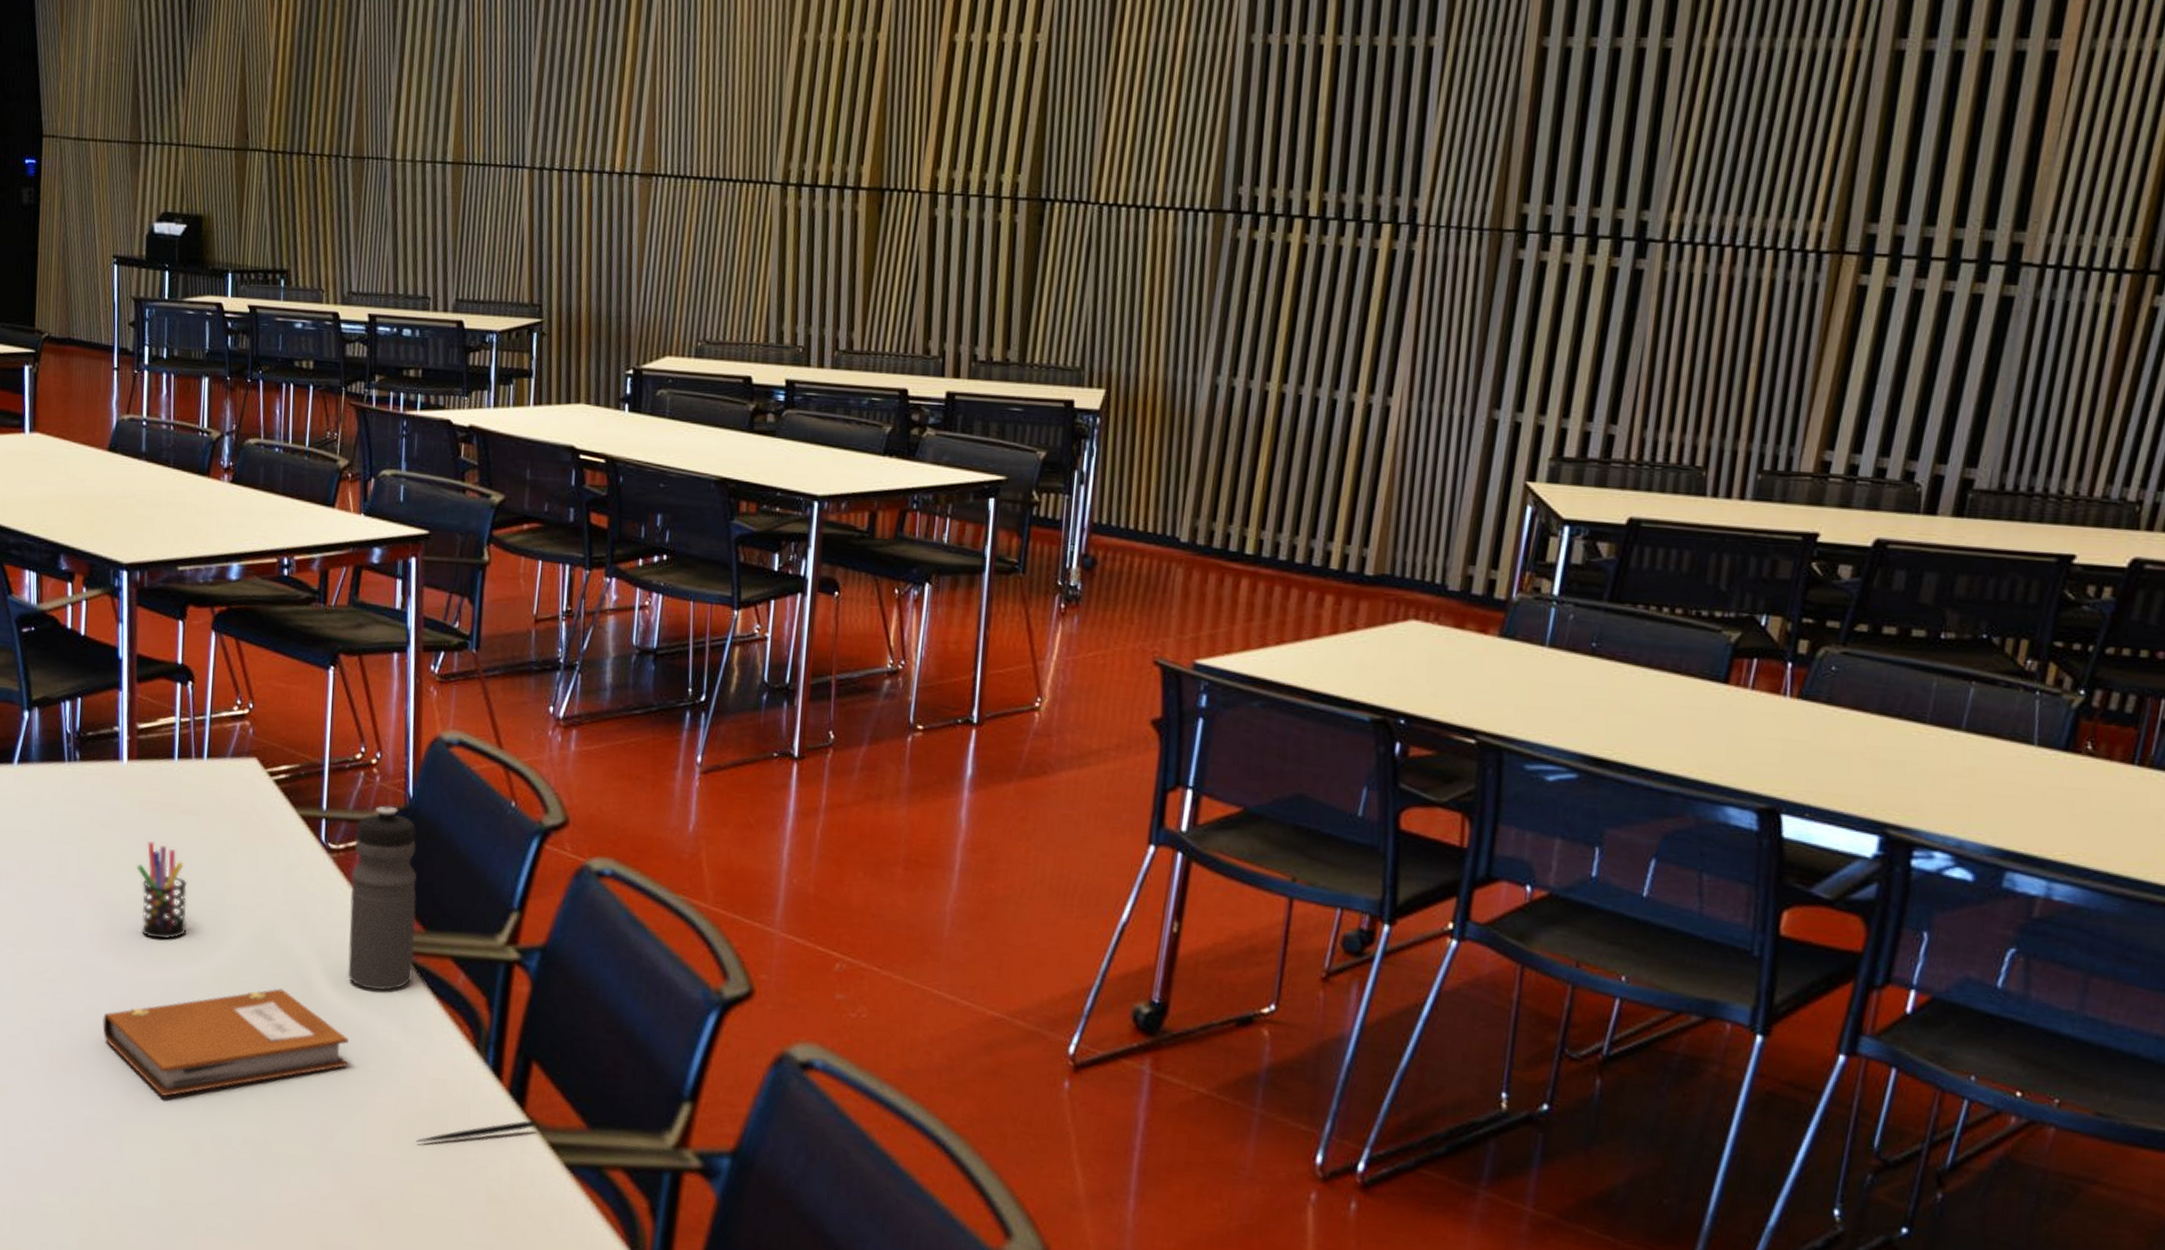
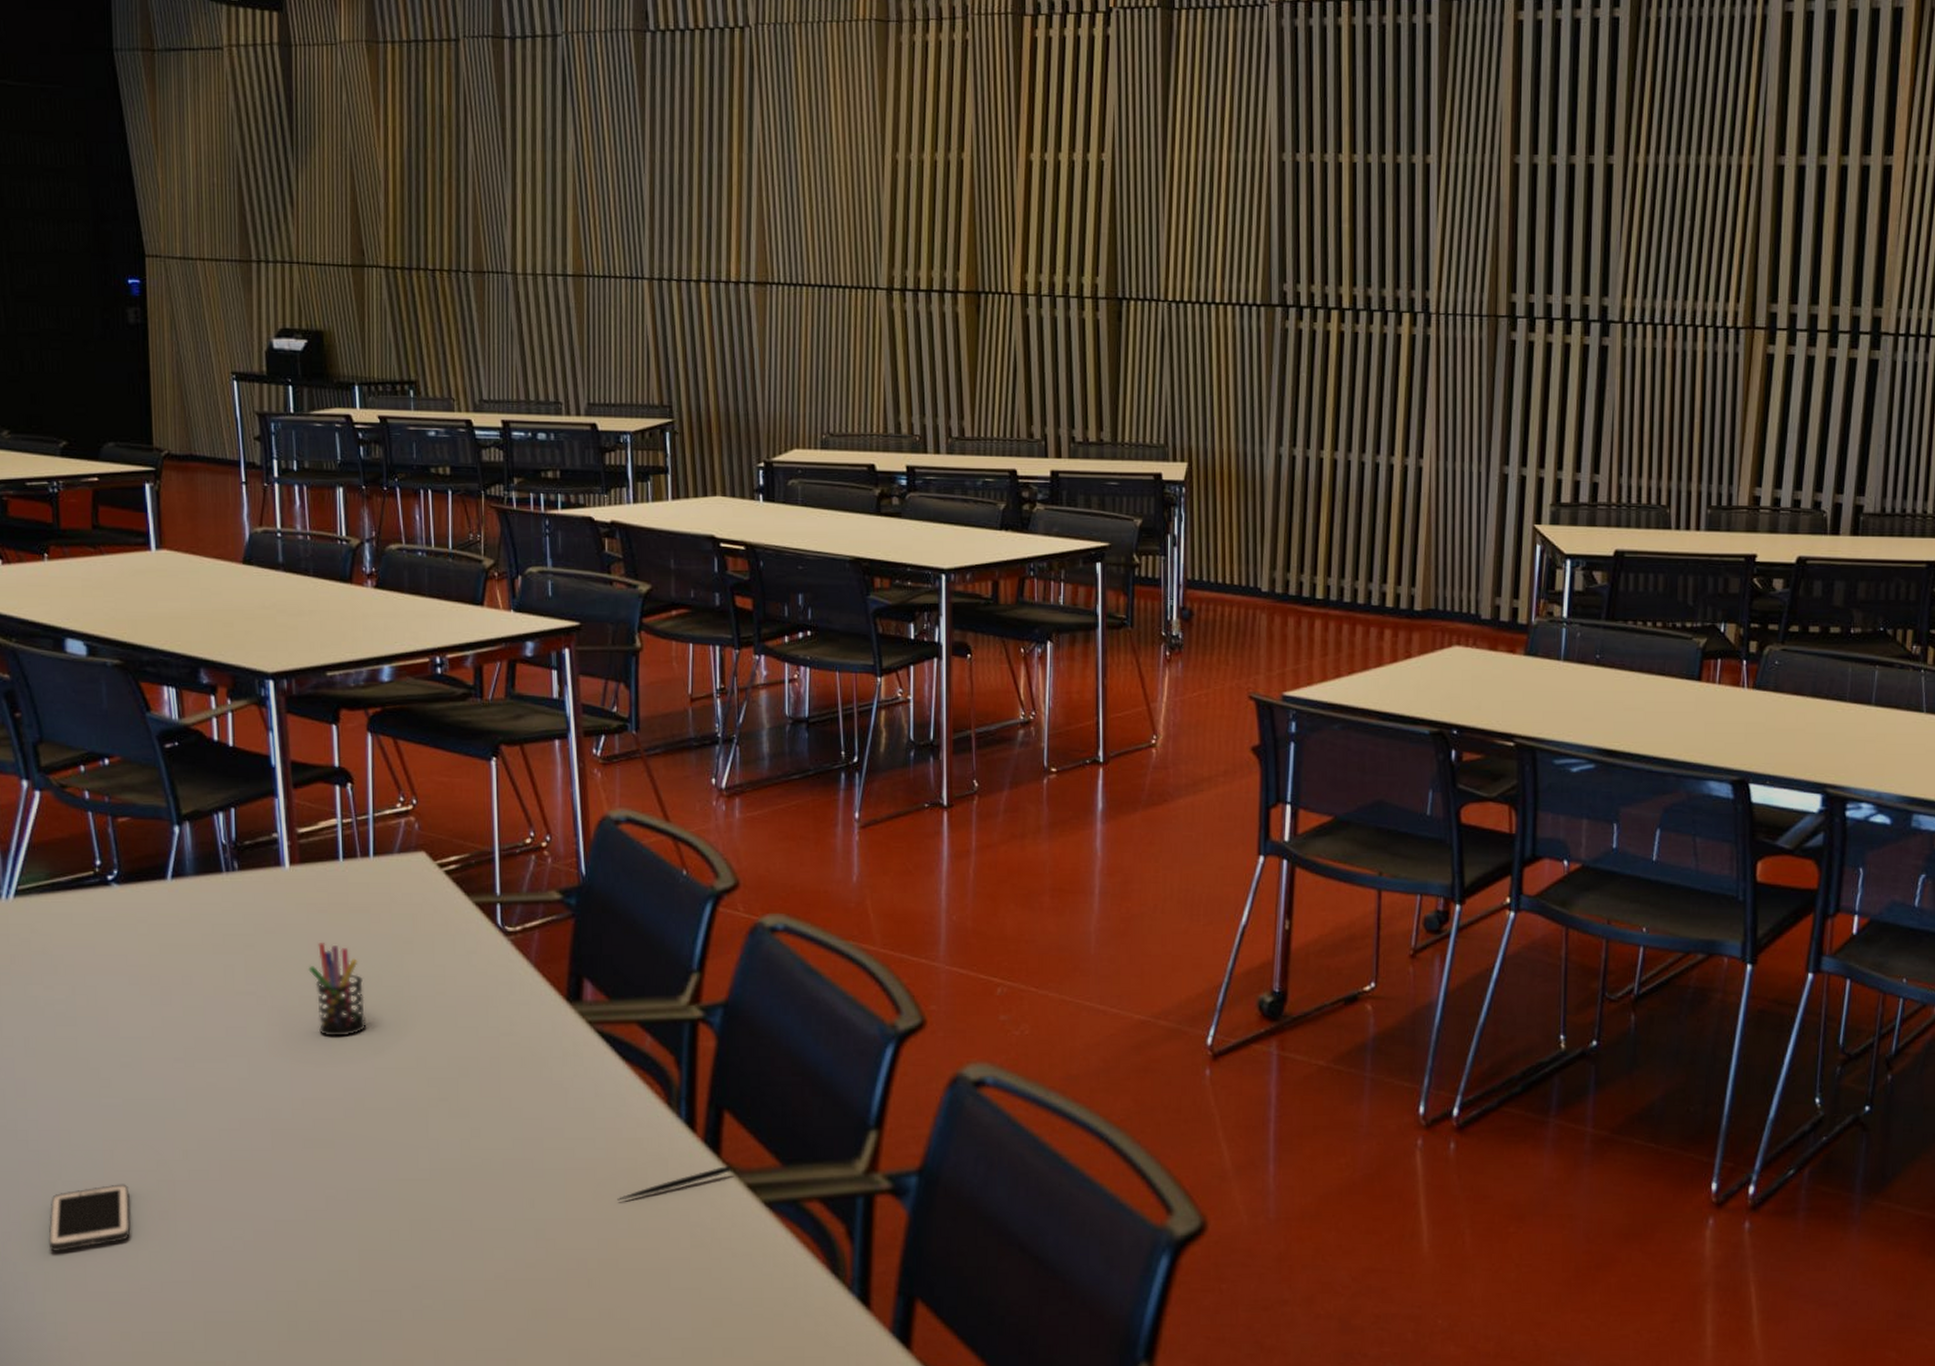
notebook: present [102,988,349,1097] -> none [285,1071,543,1190]
water bottle: present [348,805,417,991] -> none [530,885,600,1062]

